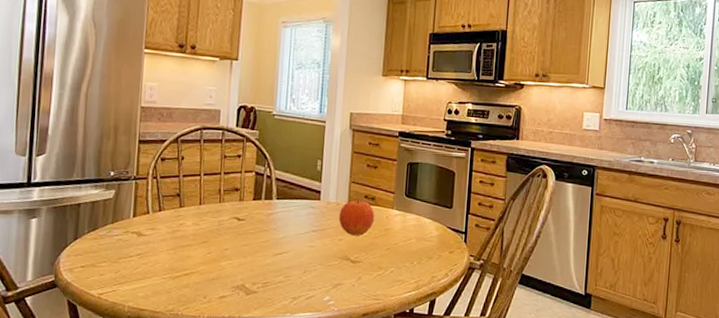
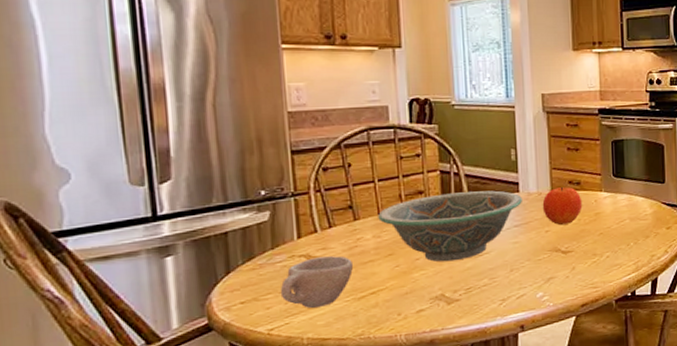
cup: none [113,235,174,281] -> present [280,256,354,309]
decorative bowl: none [199,193,322,256] -> present [378,190,522,262]

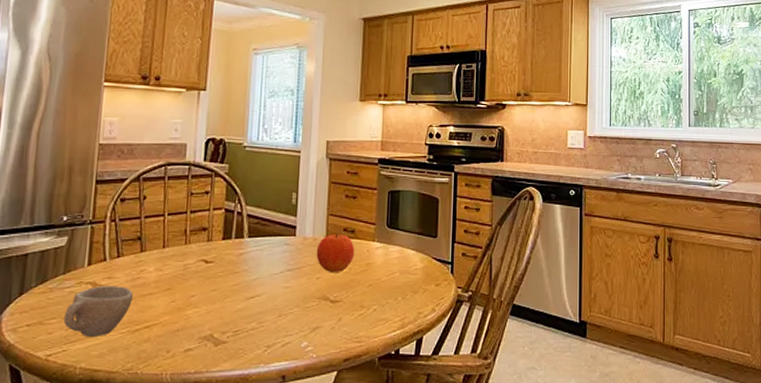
decorative bowl: present [378,190,522,262] -> none [162,232,298,301]

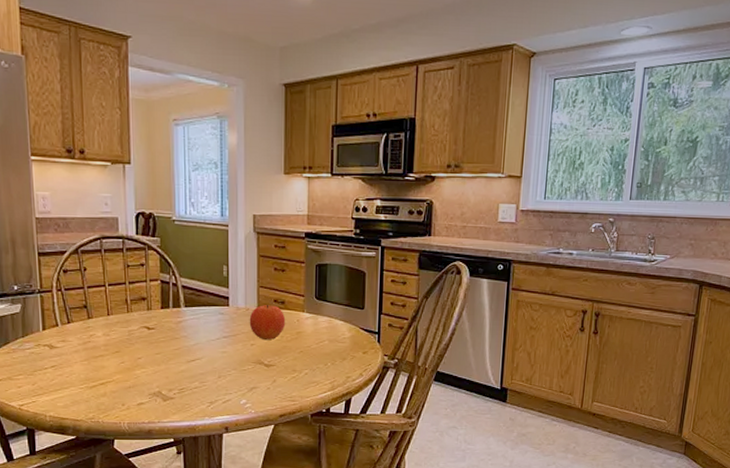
cup: present [63,286,134,338] -> none [28,348,87,392]

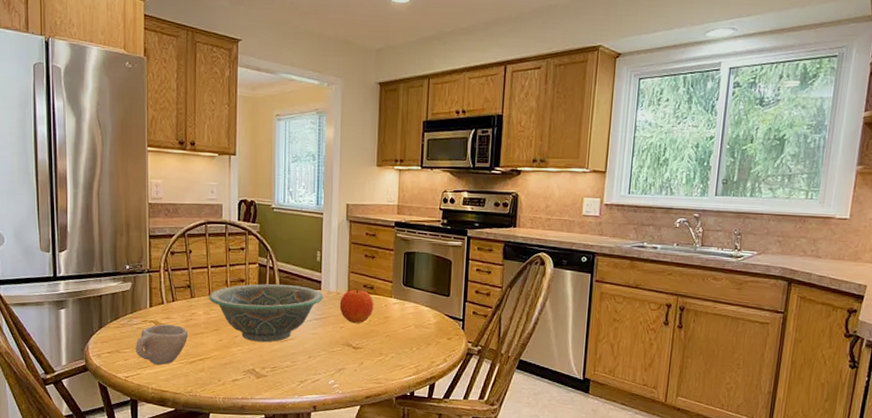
cup: none [28,348,87,392] -> present [135,324,189,365]
decorative bowl: none [108,301,231,363] -> present [209,284,323,343]

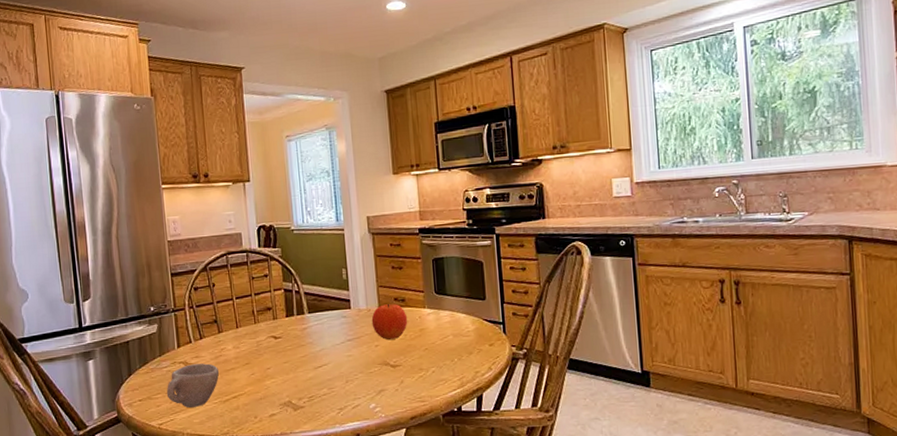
decorative bowl: present [209,284,323,343] -> none [236,307,354,372]

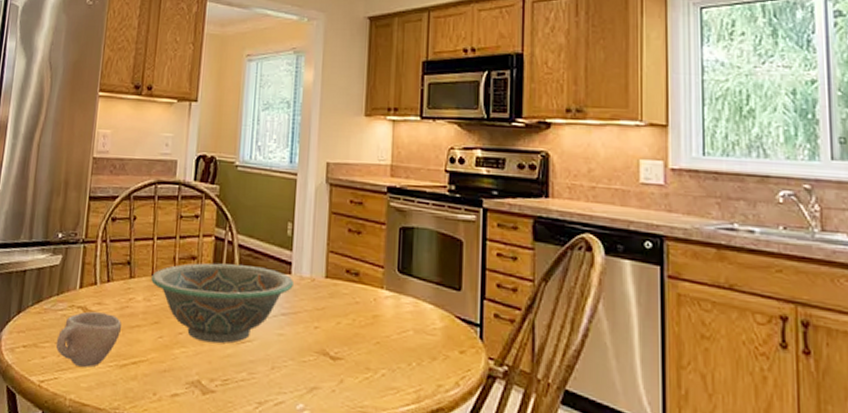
decorative bowl: none [236,307,354,372] -> present [151,262,293,344]
fruit: present [371,303,408,341] -> none [314,275,360,323]

